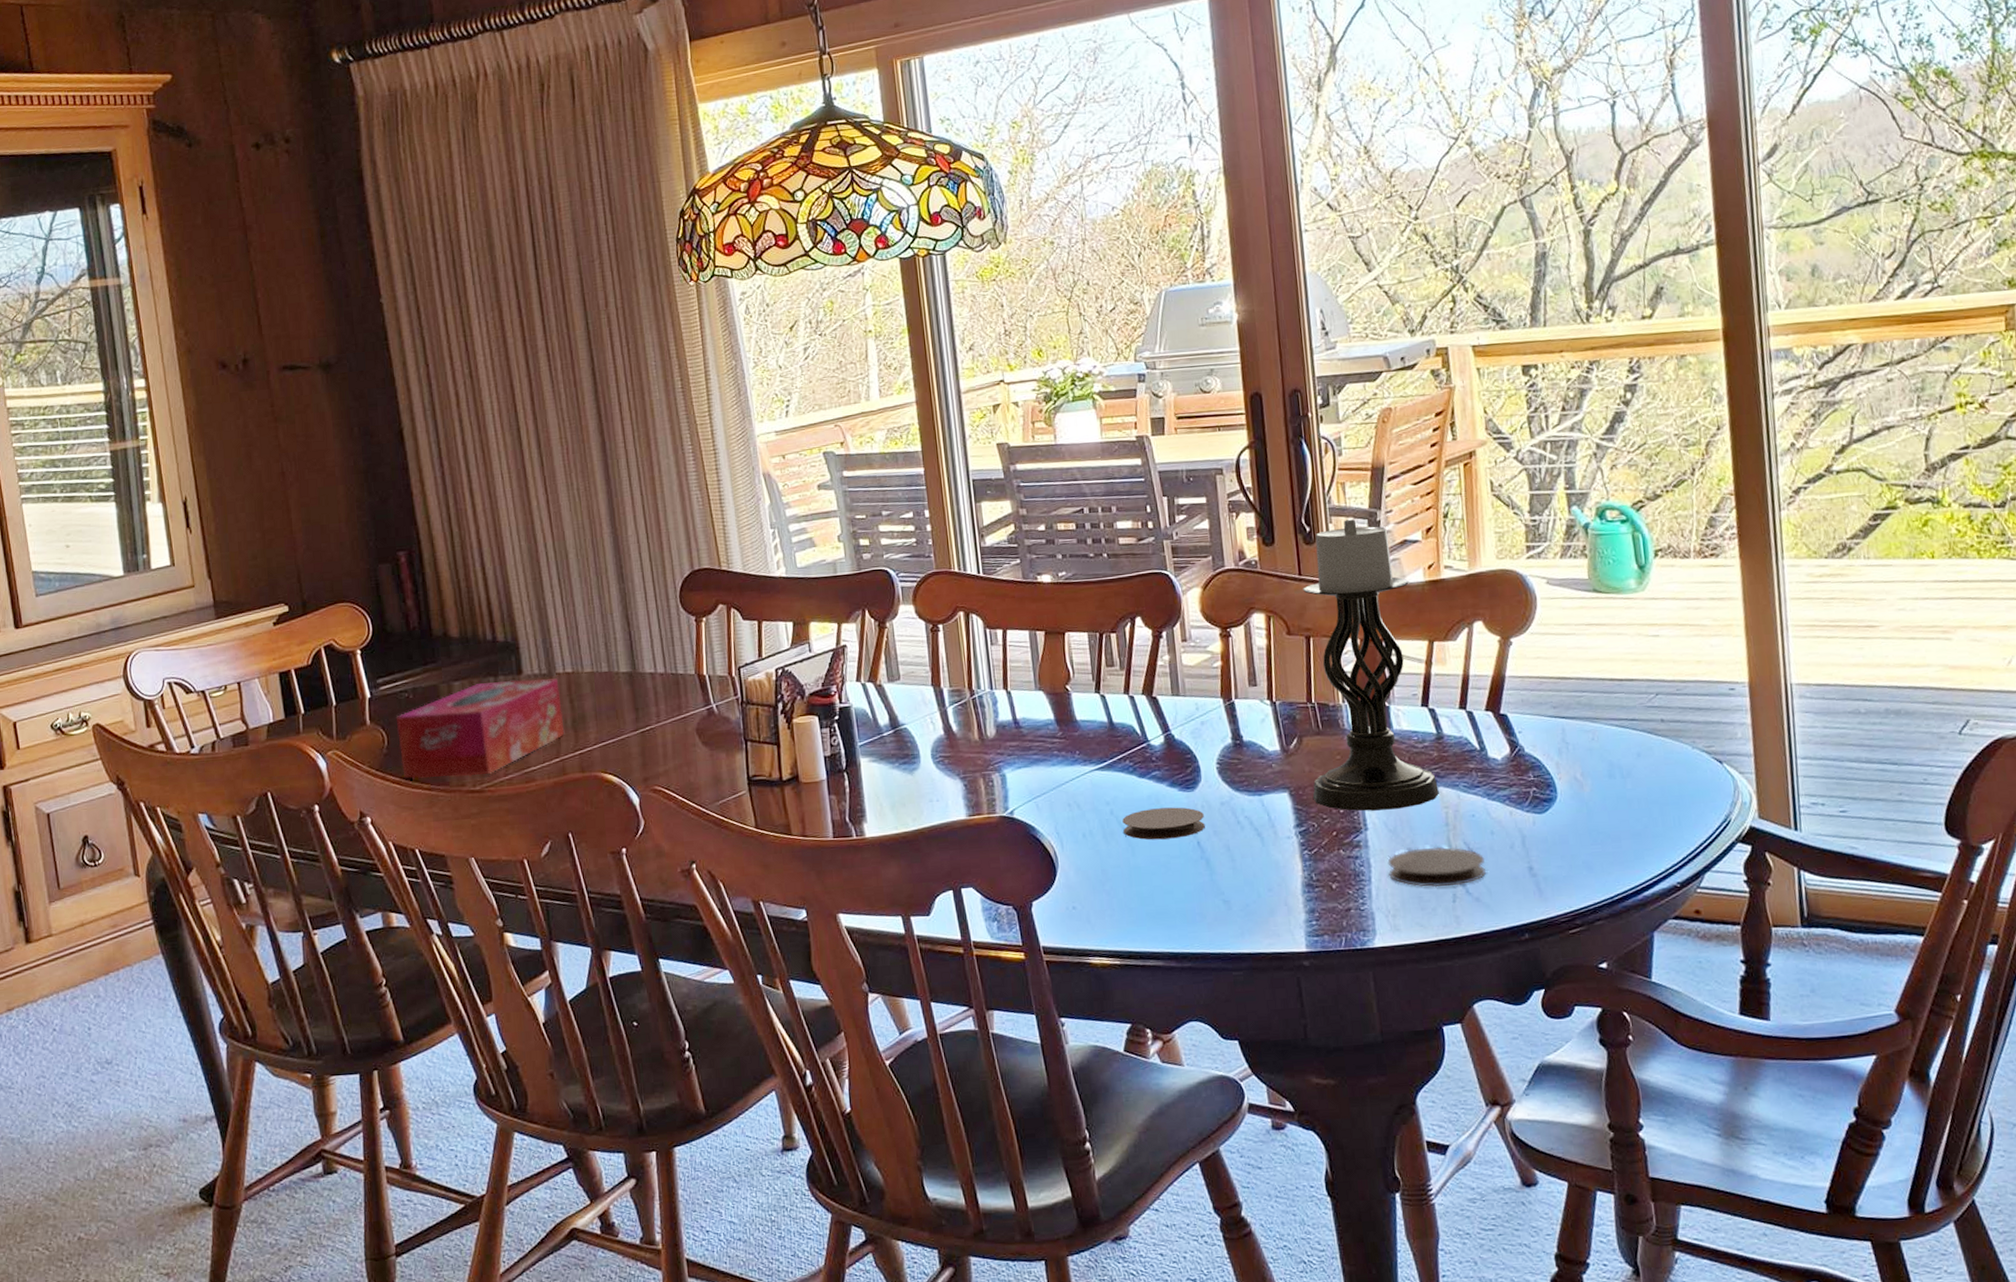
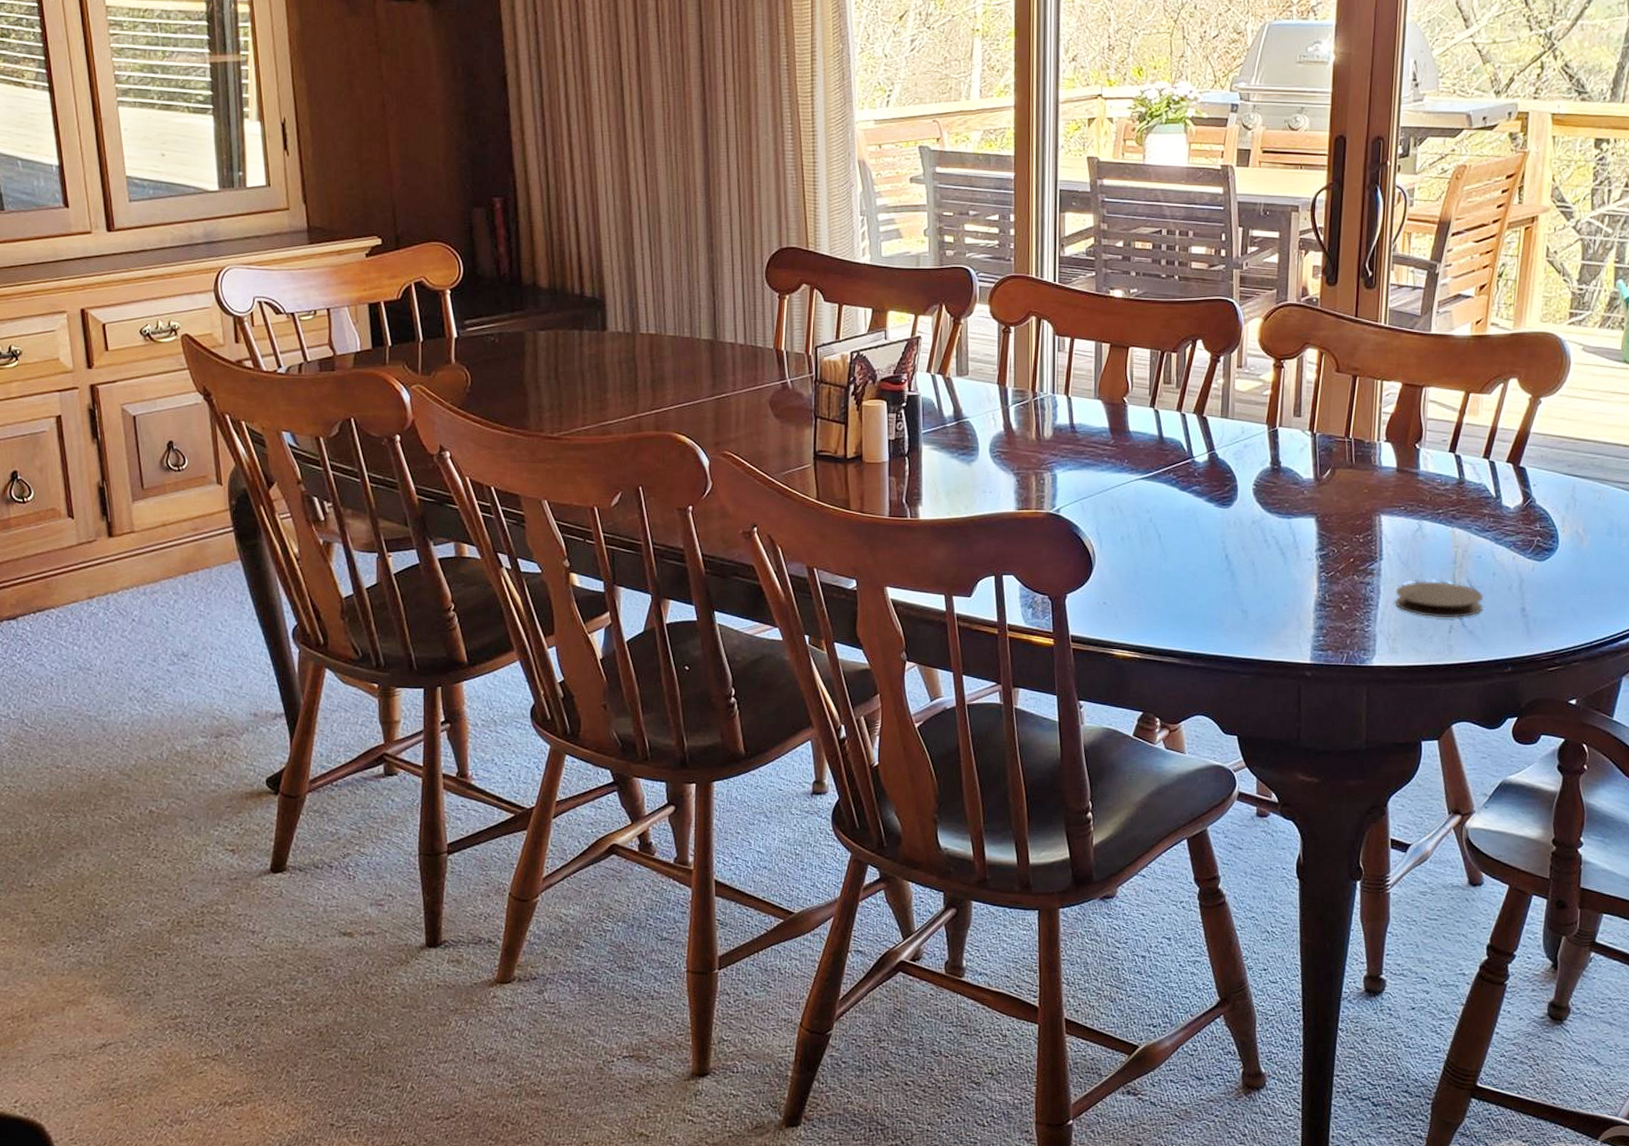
tissue box: present [395,678,565,779] -> none [480,335,643,423]
coaster: present [1122,807,1205,840] -> none [1159,520,1235,550]
candle holder: present [1303,519,1439,811] -> none [1337,269,1457,544]

